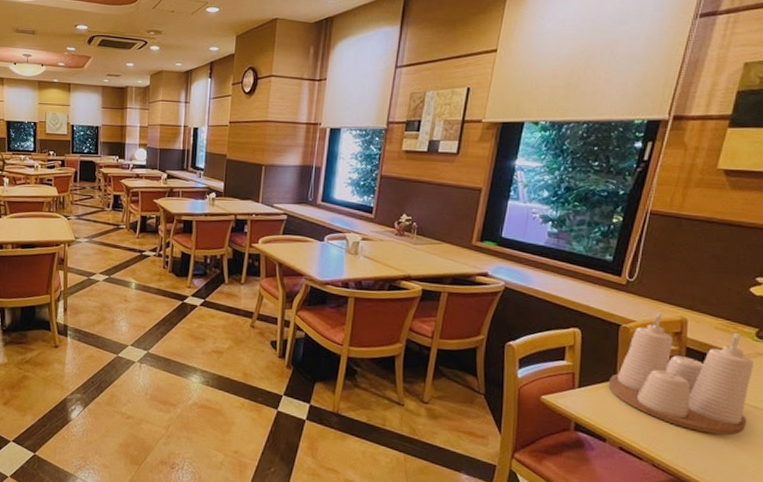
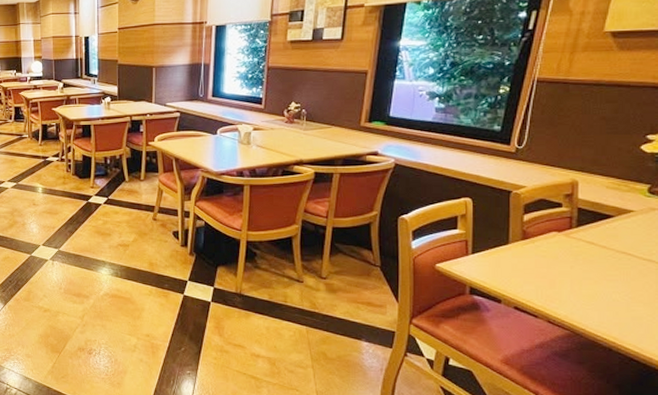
condiment set: present [608,313,753,436] -> none [501,177,646,289]

